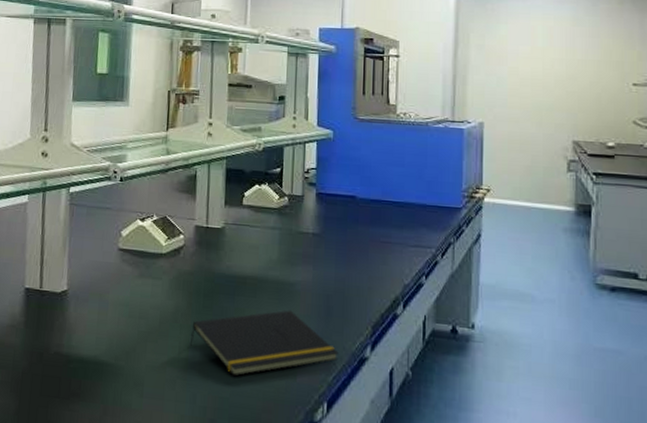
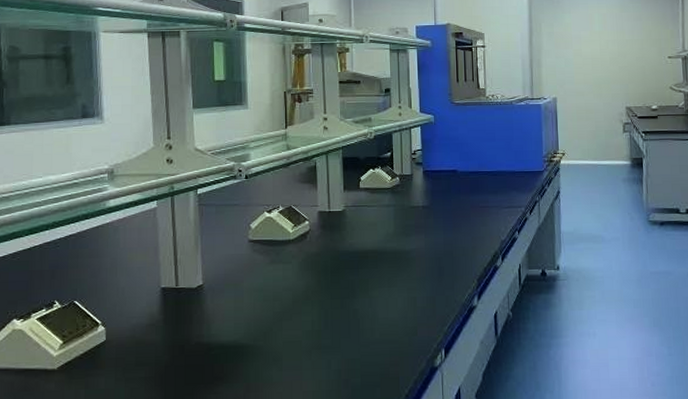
notepad: present [189,310,339,377] -> none [321,275,451,339]

